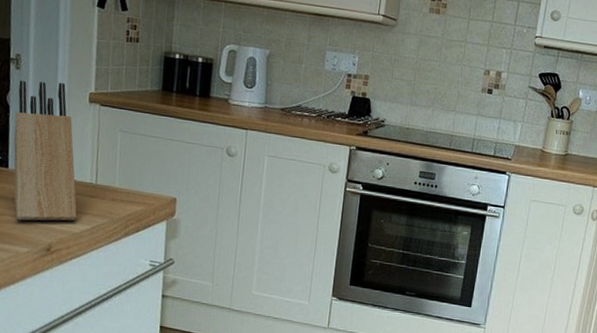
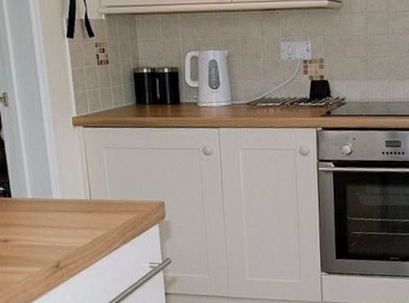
knife block: present [13,80,77,221] -> none [9,111,78,244]

